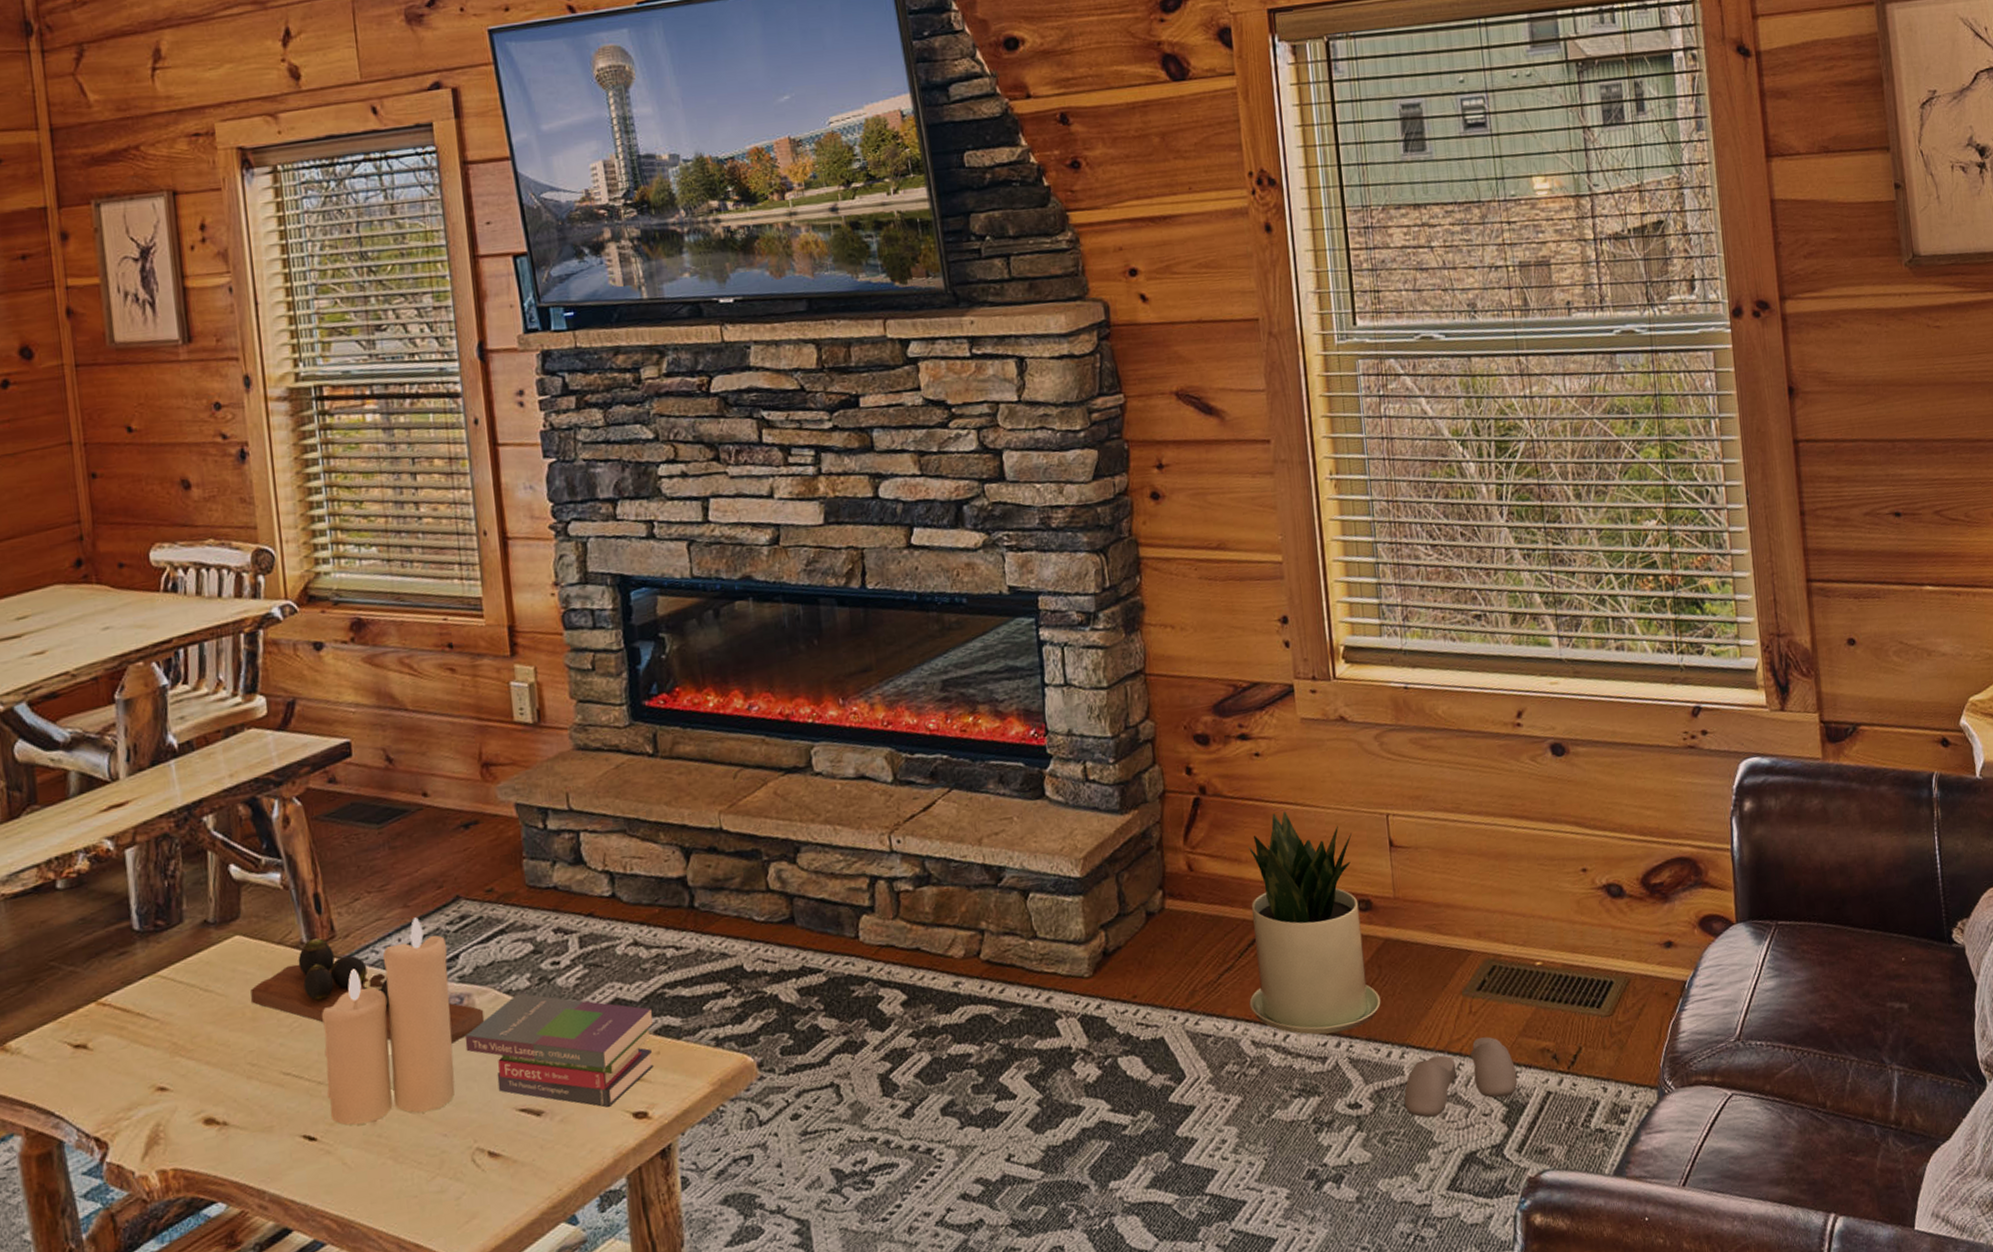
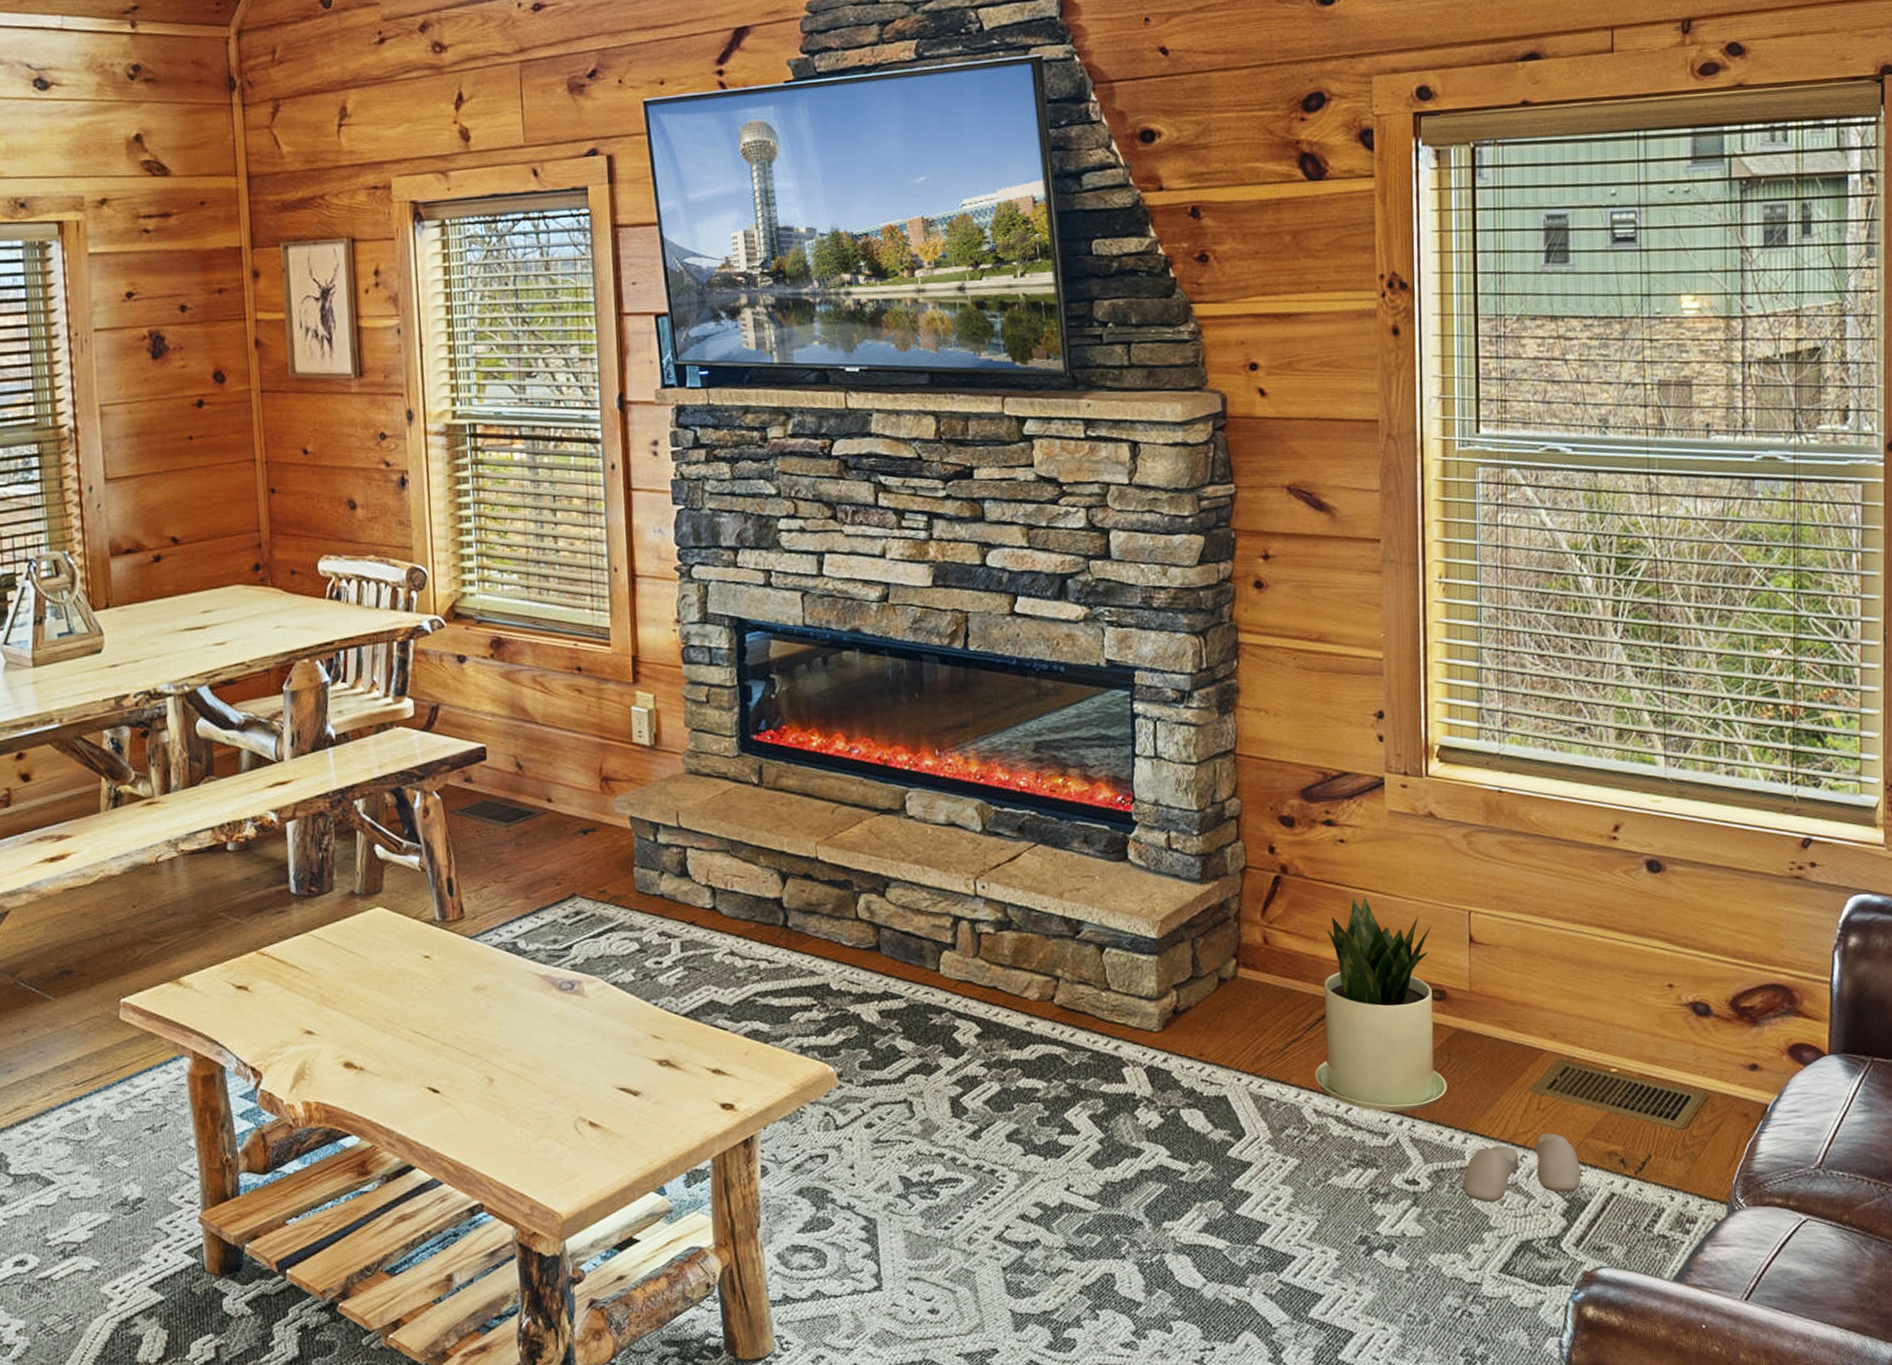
decorative tray: present [250,938,485,1044] -> none [389,917,592,1023]
candle: present [321,917,456,1126] -> none [448,908,563,1084]
books: present [464,993,653,1108] -> none [573,986,743,1096]

